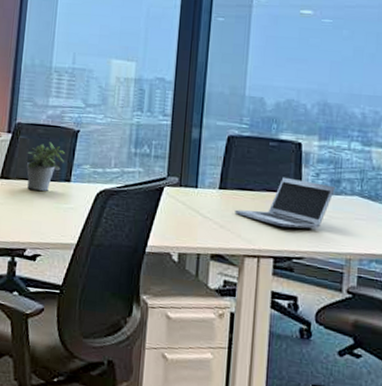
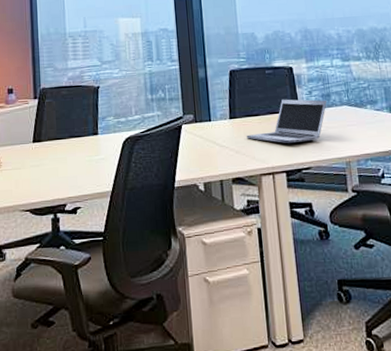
potted plant: present [26,142,66,191] -> none [54,101,90,148]

